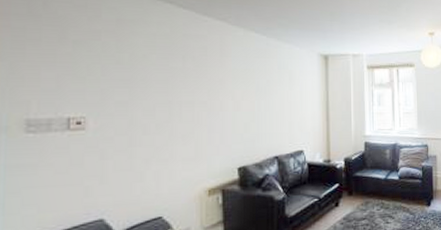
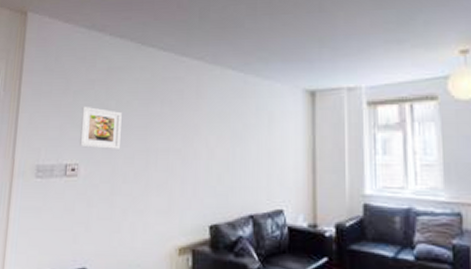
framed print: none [84,57,138,102] -> present [79,106,122,149]

